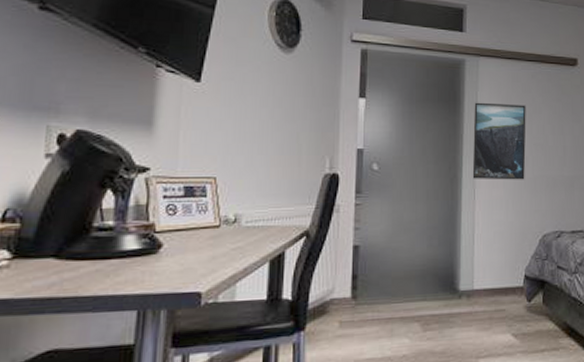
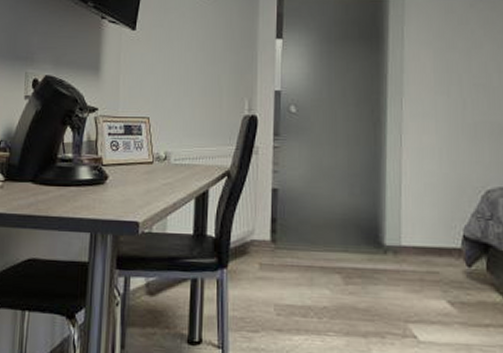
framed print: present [472,102,526,180] -> none [398,38,464,126]

